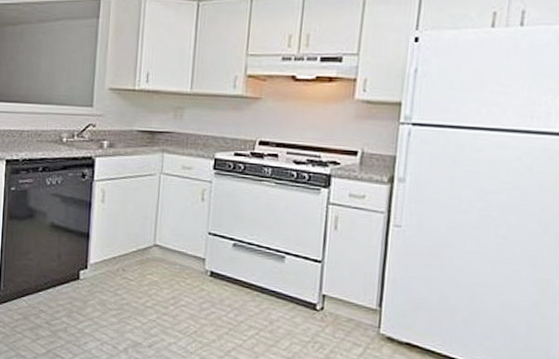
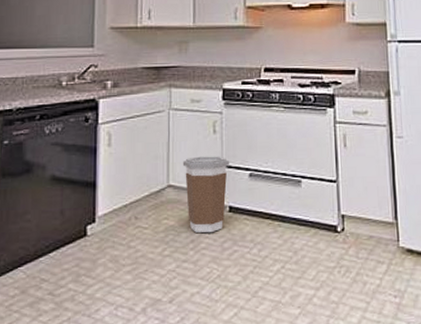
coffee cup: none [169,221,216,293] -> present [182,156,230,233]

